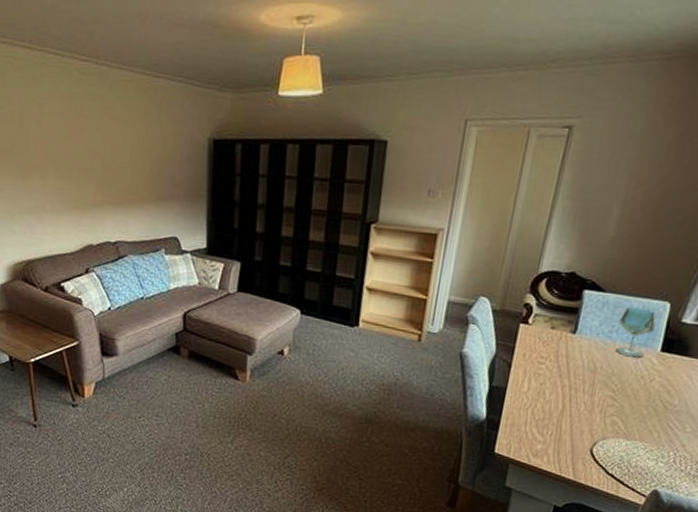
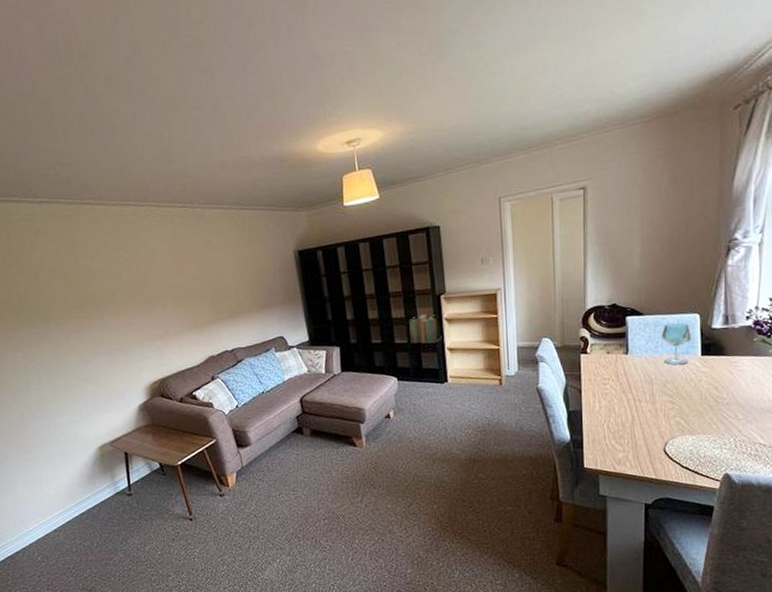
books: none [325,243,363,278] -> present [409,314,442,344]

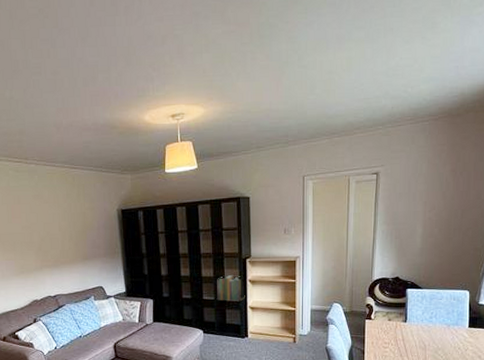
wine glass: present [661,323,692,365] -> none [436,297,462,335]

